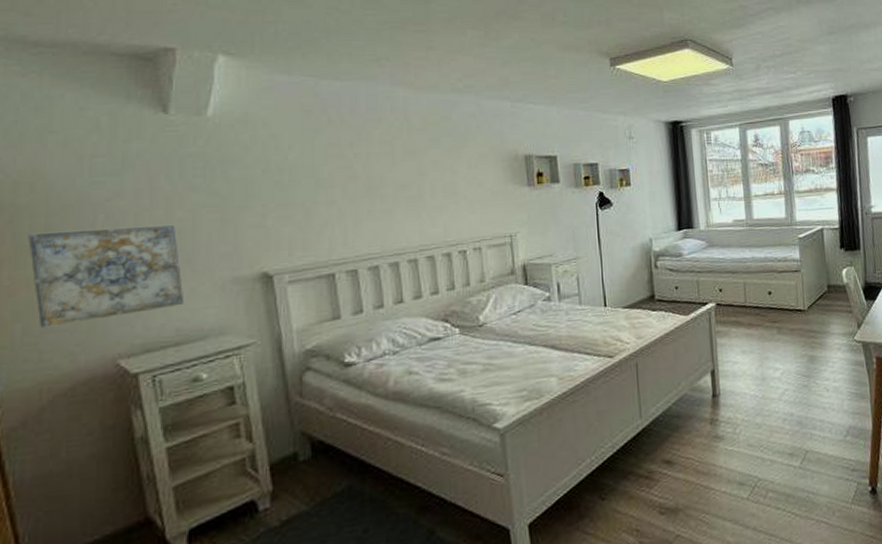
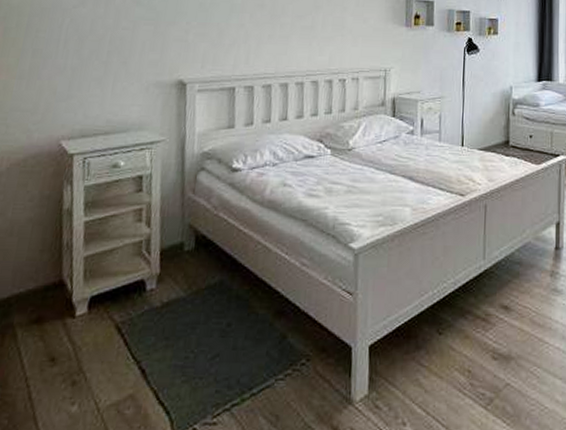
wall art: present [28,225,183,328] -> none [10,28,120,107]

